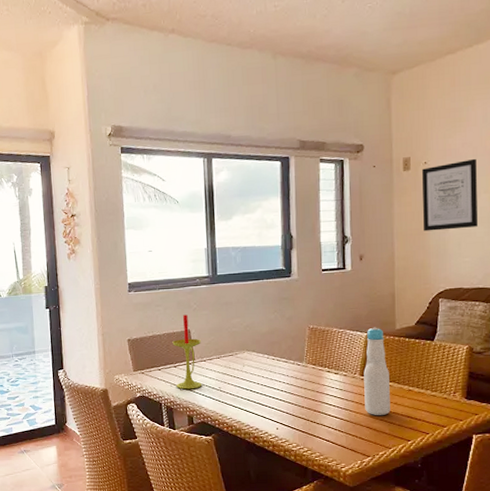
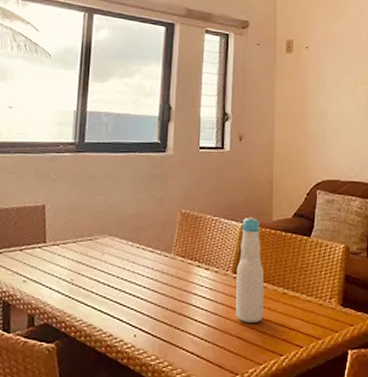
candle: present [172,315,202,390] -> none [19,186,56,280]
wall art: present [422,158,477,232] -> none [304,49,354,118]

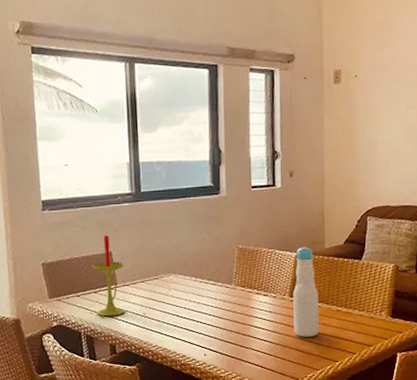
candle: none [19,186,56,280] -> present [92,235,126,317]

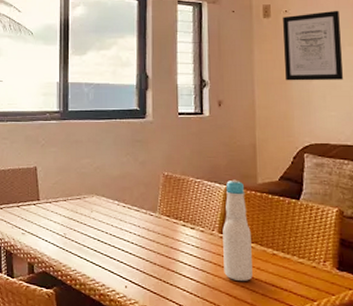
candle: present [92,235,126,317] -> none [17,150,47,233]
wall art: none [353,73,405,148] -> present [283,10,343,81]

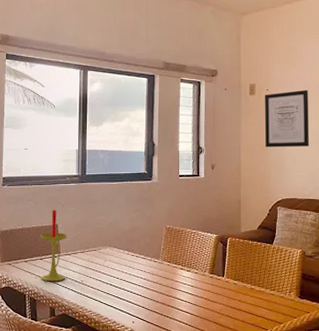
candle: none [17,150,47,233] -> present [40,210,67,282]
bottle: present [222,179,253,281] -> none [212,229,235,311]

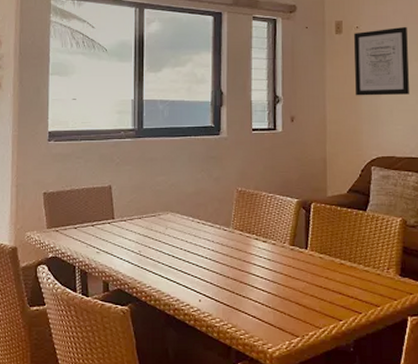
candle: present [40,210,67,282] -> none [91,169,122,252]

